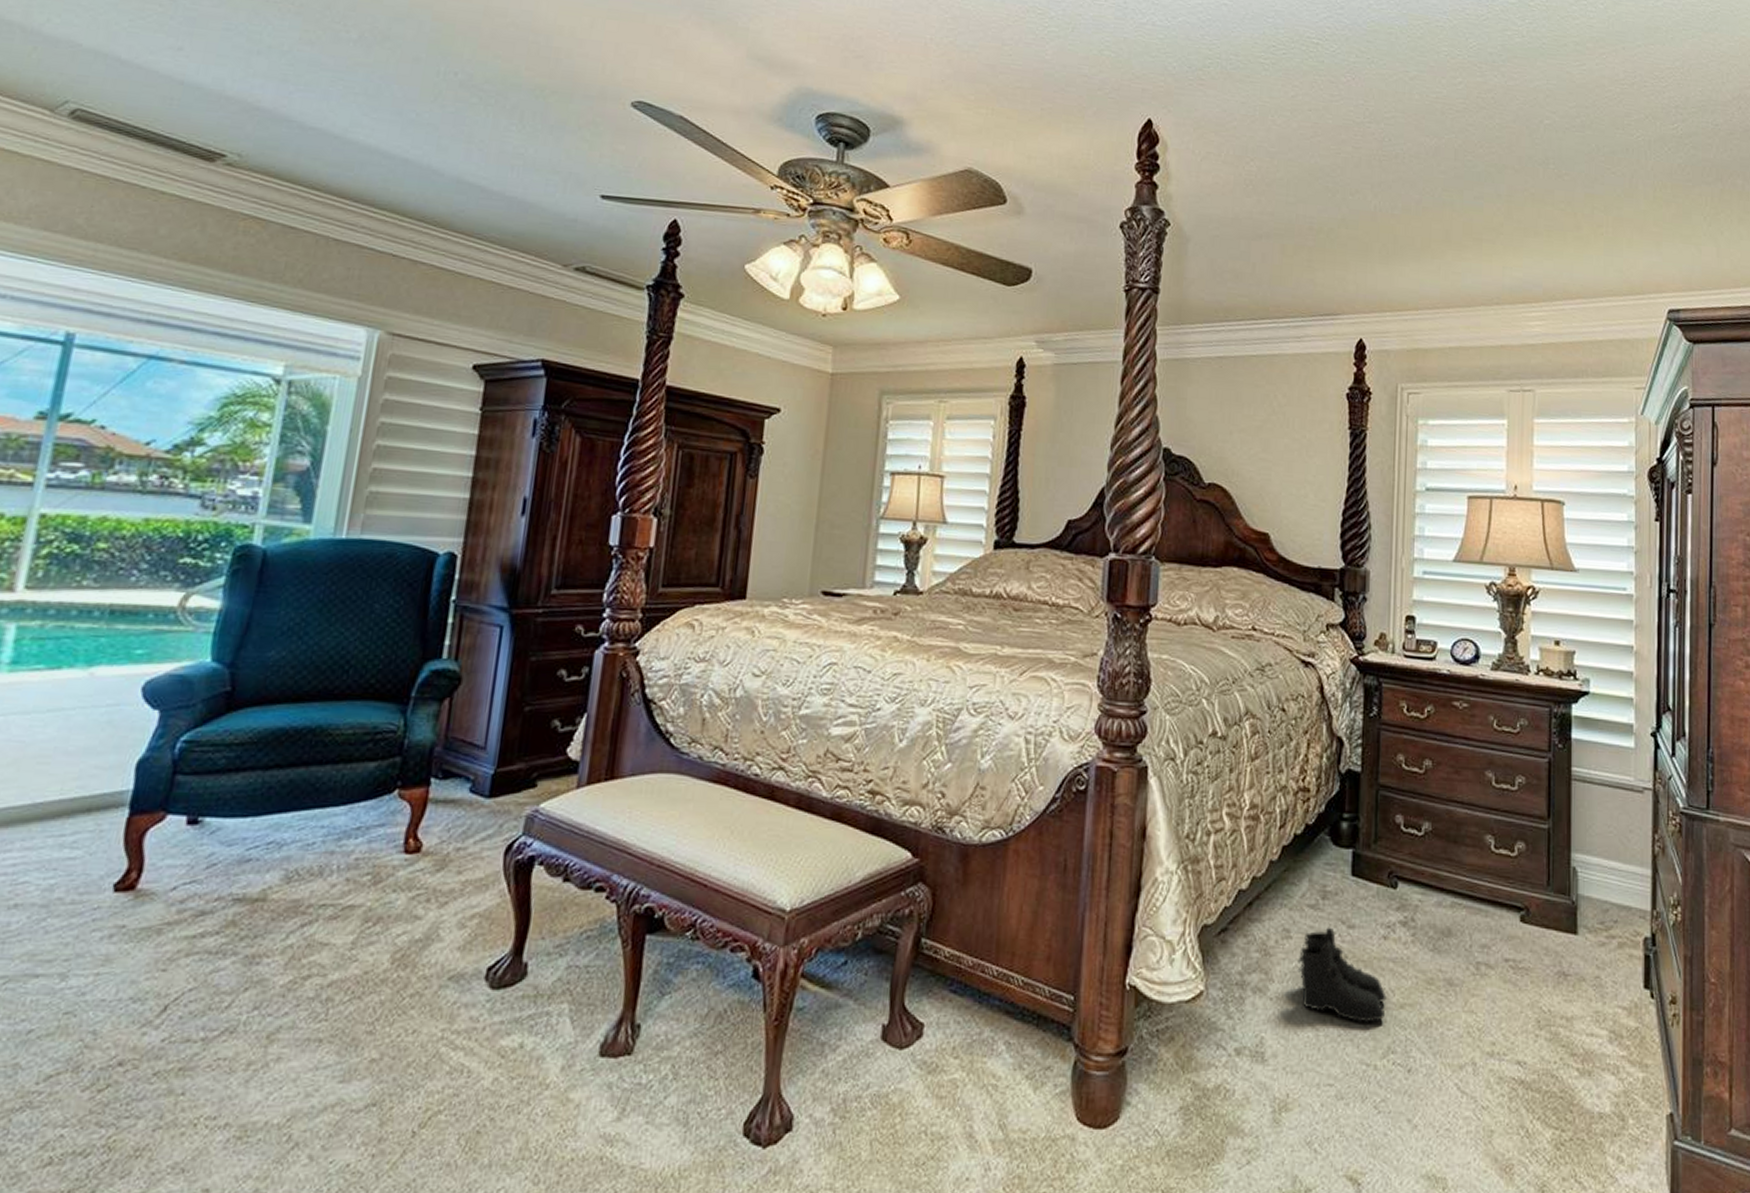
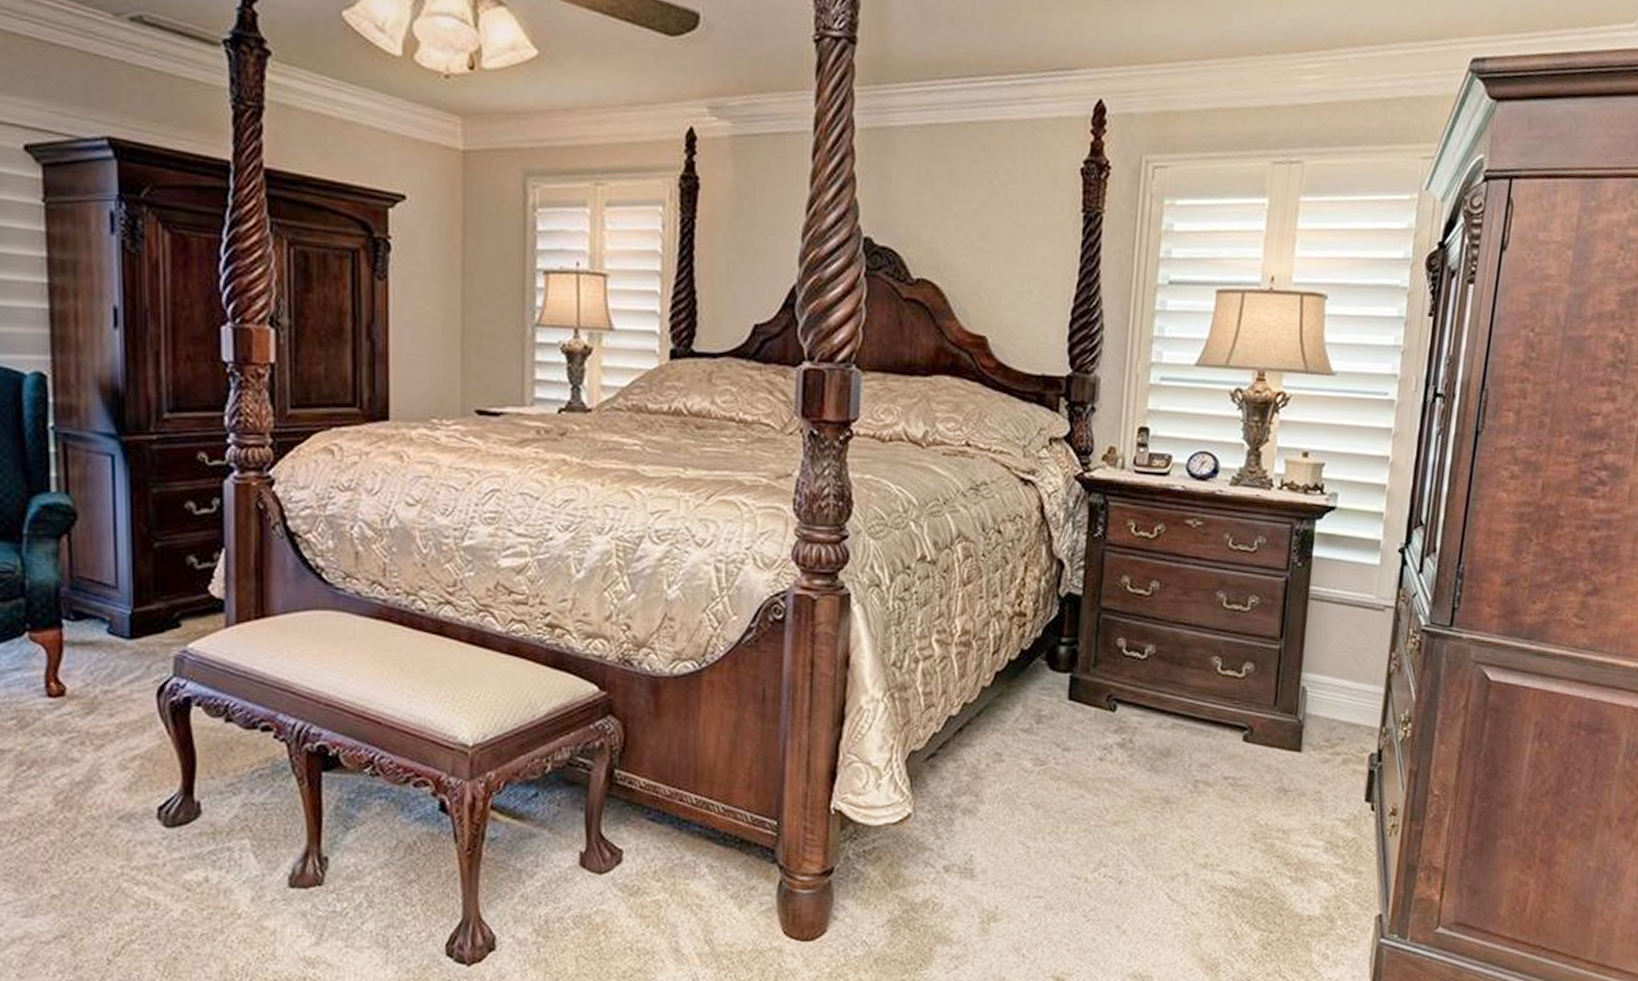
boots: present [1297,927,1387,1024] -> none [1009,750,1100,841]

